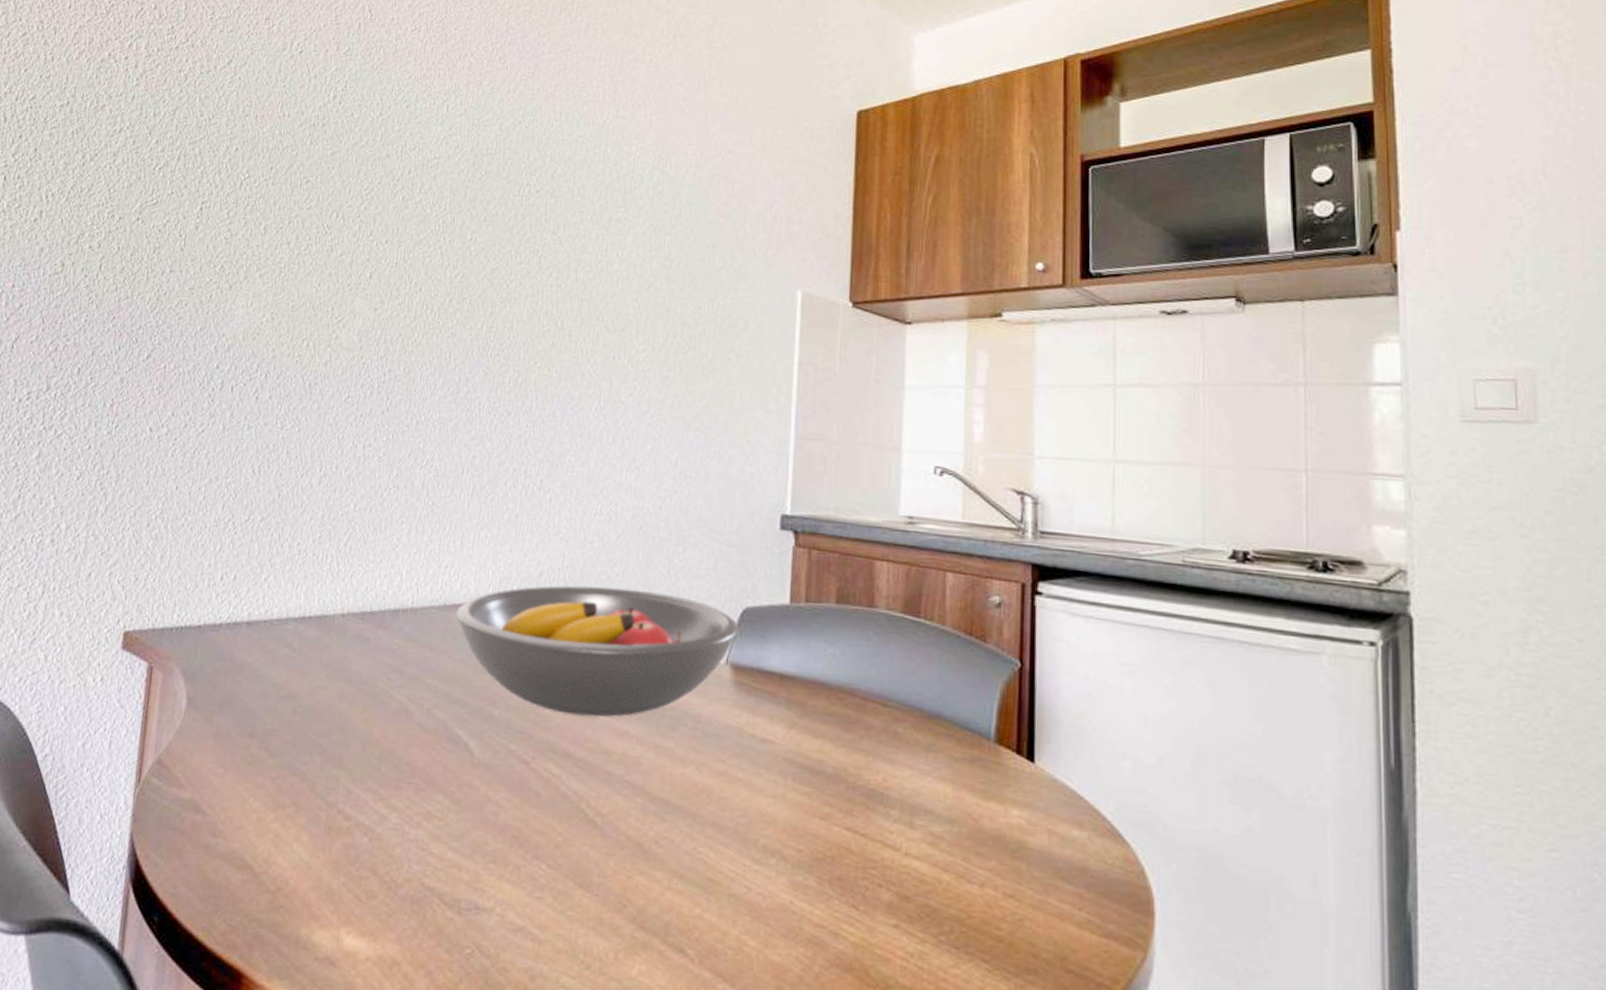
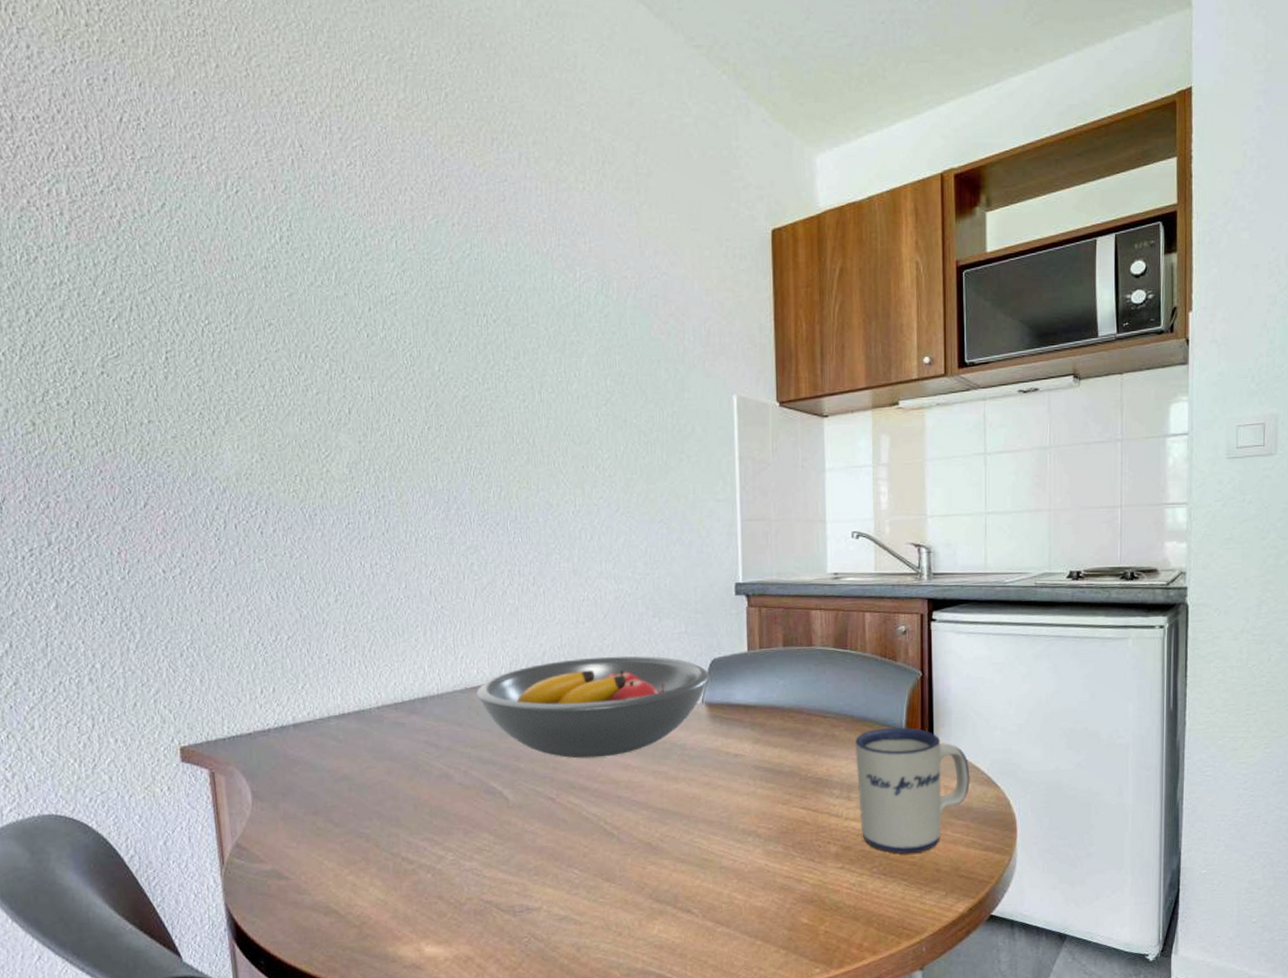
mug: none [923,732,1086,924] -> present [855,727,970,854]

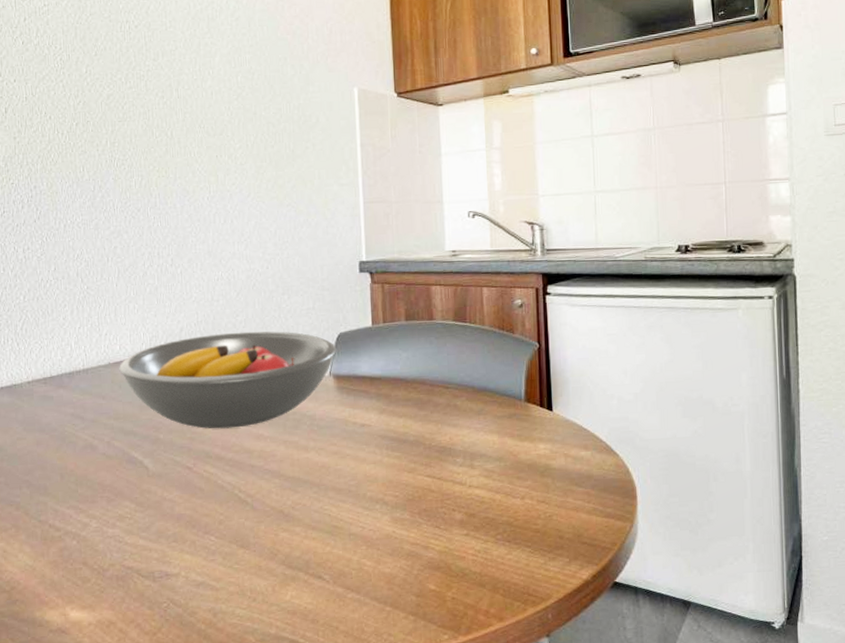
mug: present [855,727,970,854] -> none [477,397,589,521]

